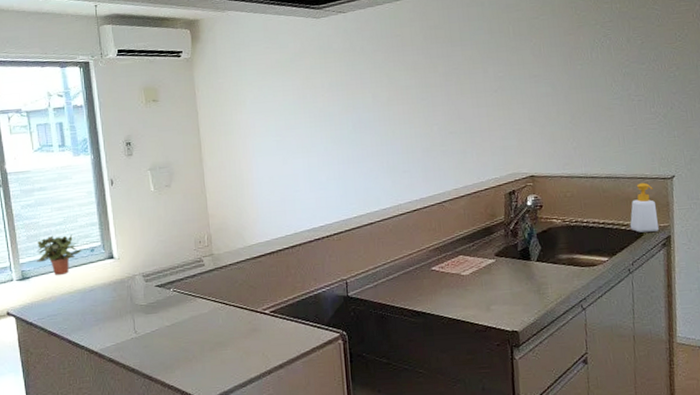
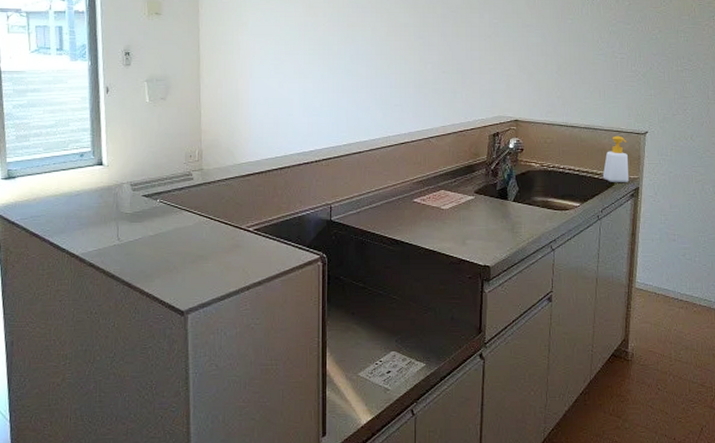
potted plant: present [36,235,82,276] -> none [23,137,71,178]

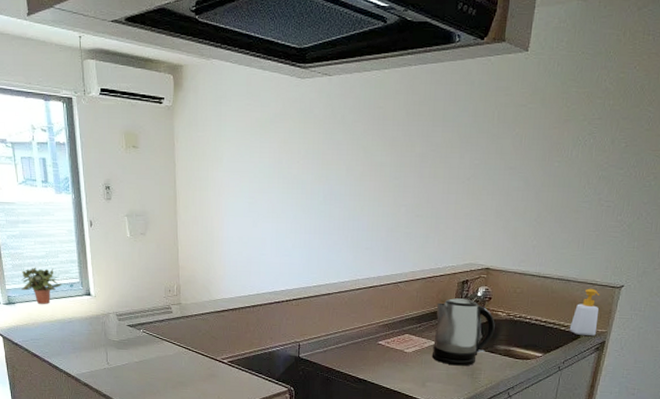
potted plant: none [23,137,71,178] -> present [20,267,62,305]
kettle: none [469,151,530,221] -> present [431,298,495,366]

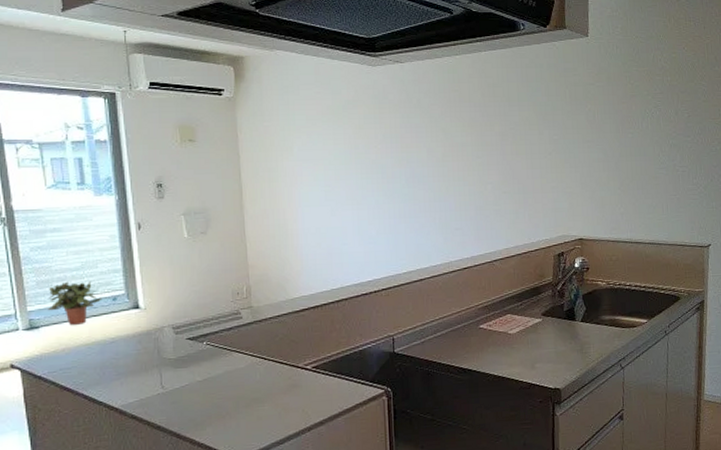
kettle: present [431,298,495,366] -> none [535,271,597,342]
soap bottle: present [569,288,600,337] -> none [668,249,694,298]

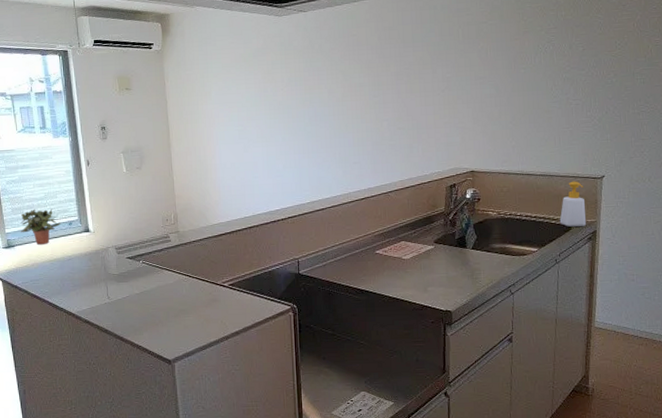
soap bottle: none [668,249,694,298] -> present [559,181,586,228]

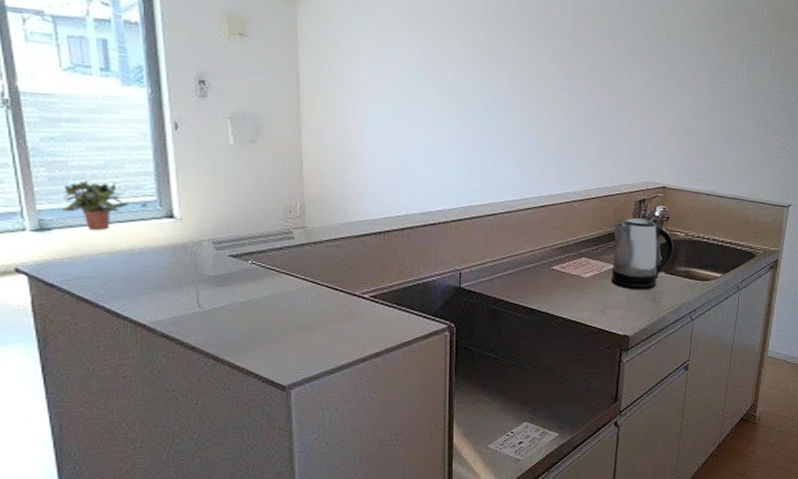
kettle: none [428,202,488,268] -> present [611,218,674,290]
soap bottle: present [559,181,586,228] -> none [745,207,771,255]

